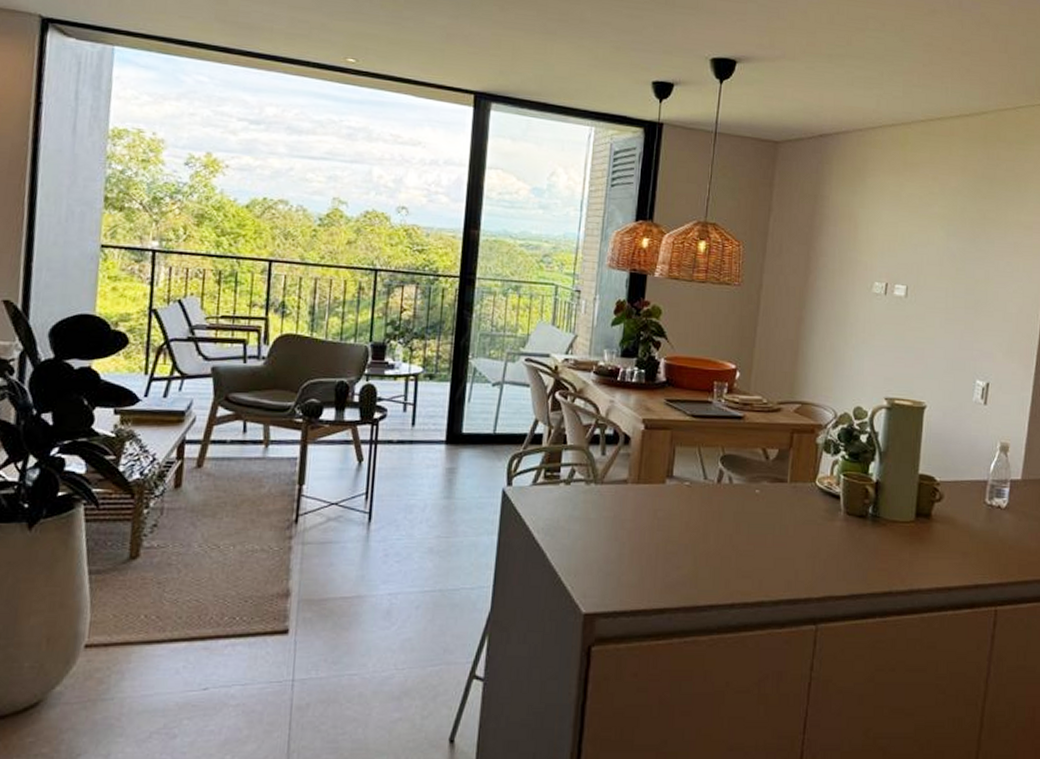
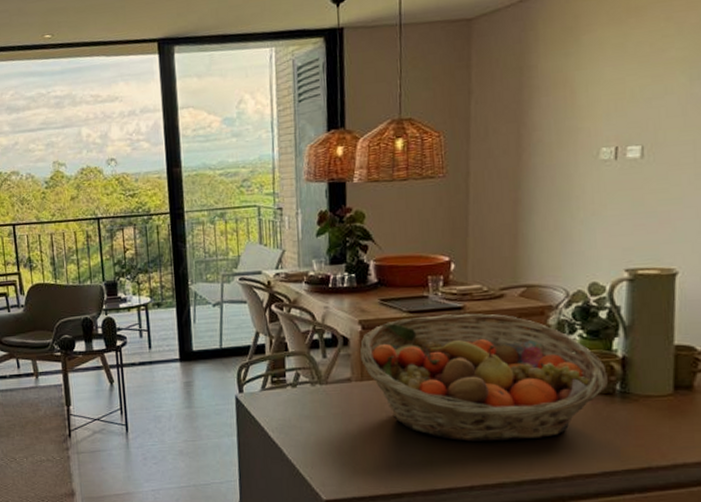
fruit basket: none [640,422,862,558] -> present [360,313,608,442]

